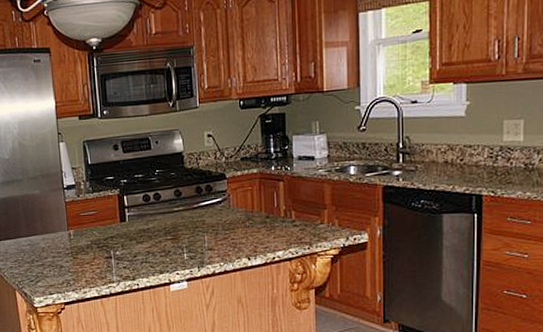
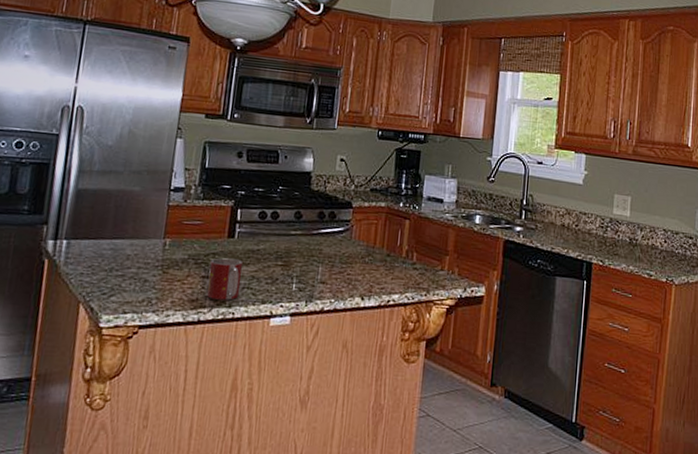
mug: none [110,239,140,275] -> present [206,258,243,301]

